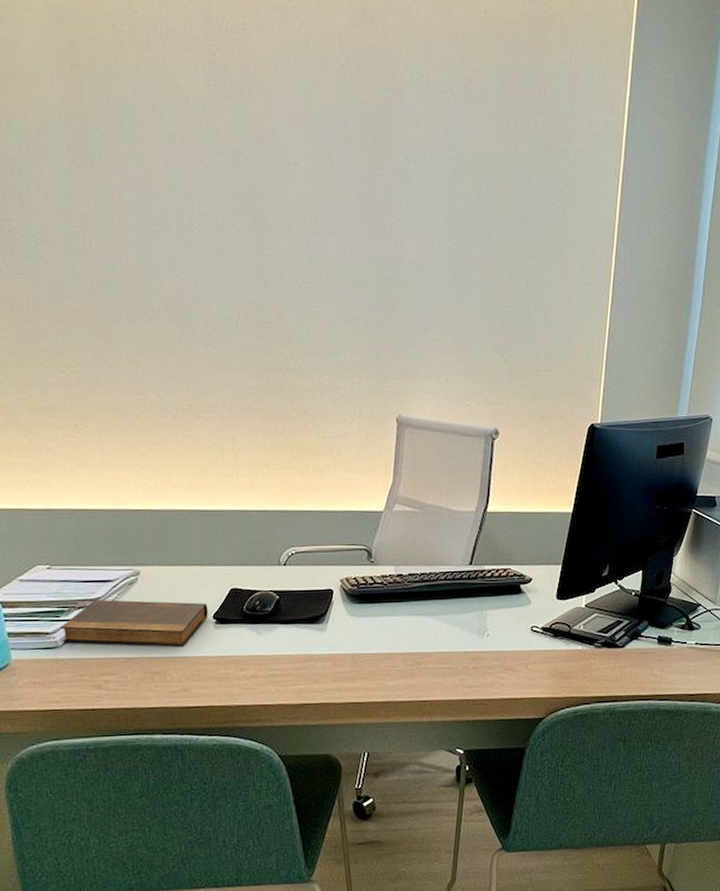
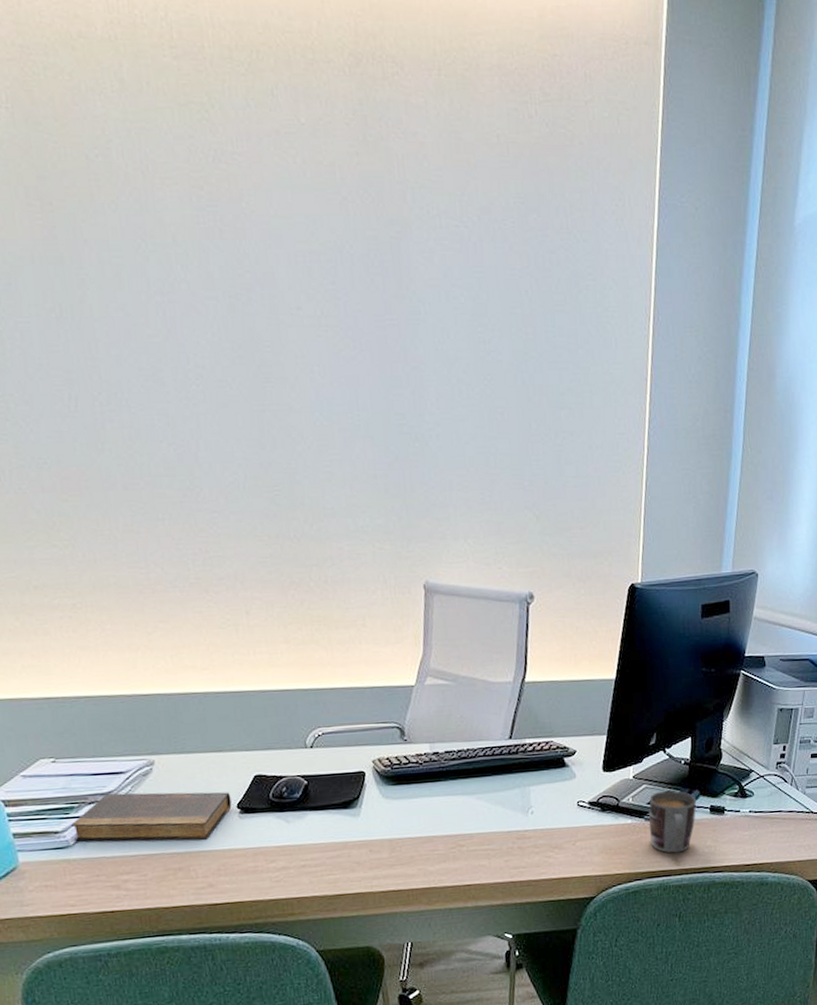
mug: none [598,620,645,680] -> present [648,790,697,853]

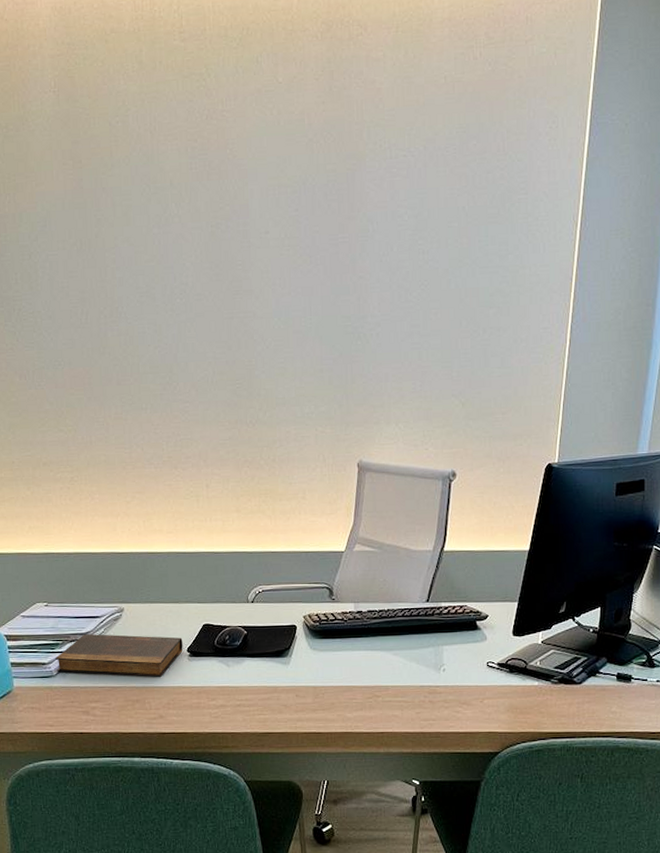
mug: present [648,790,697,853] -> none [555,656,604,716]

